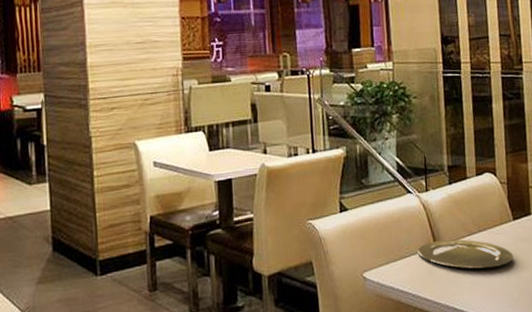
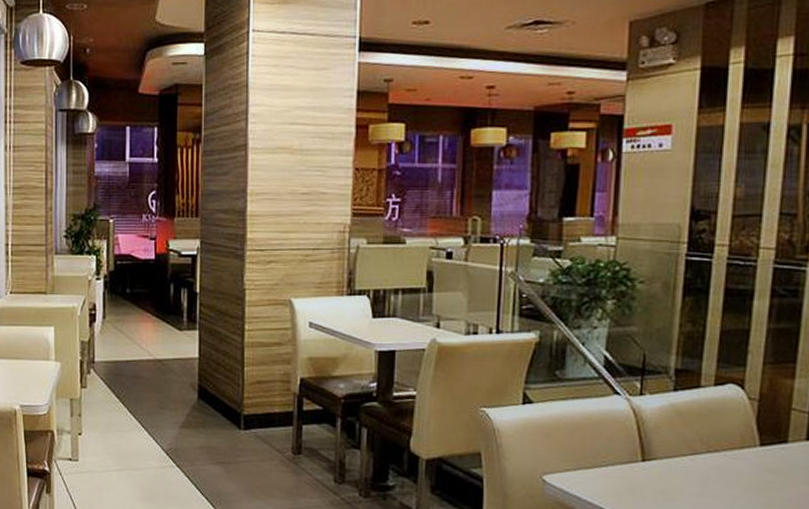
plate: present [417,239,514,269] -> none [618,454,753,498]

